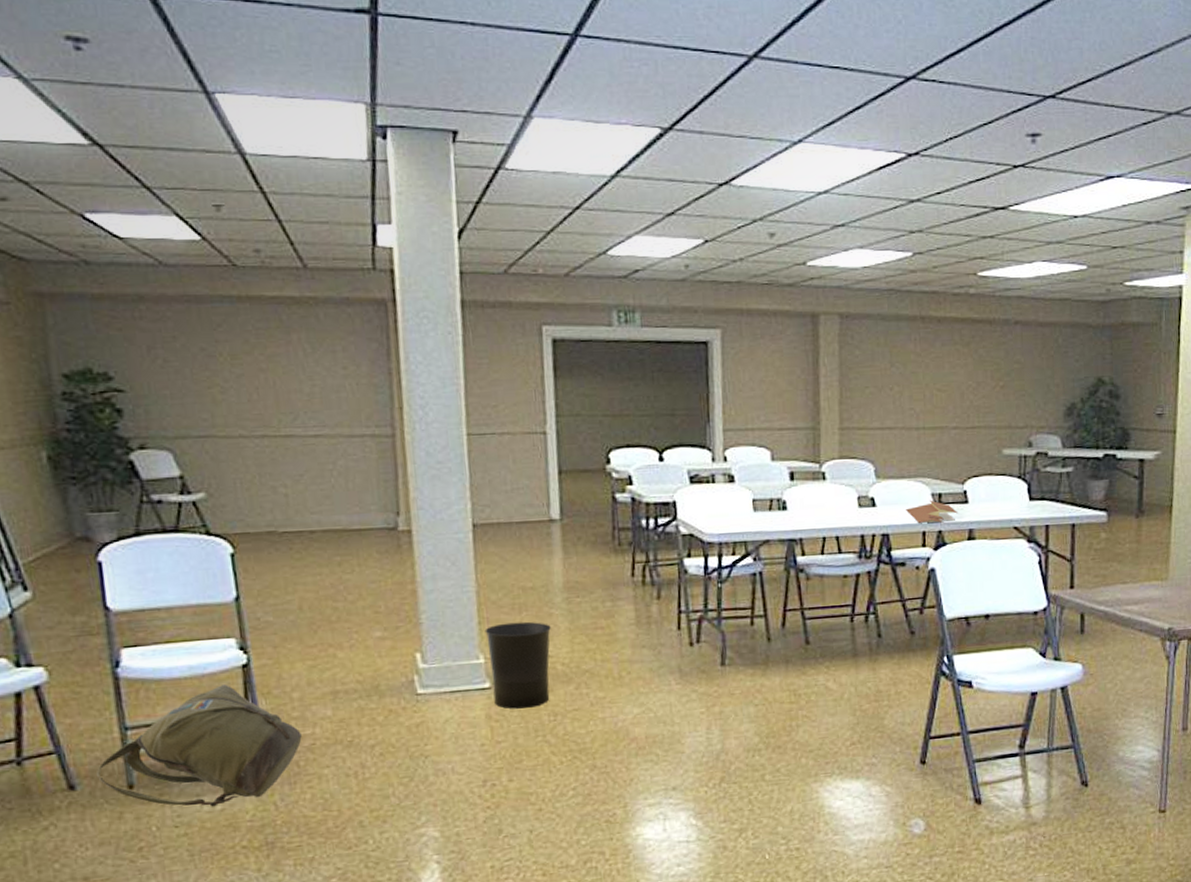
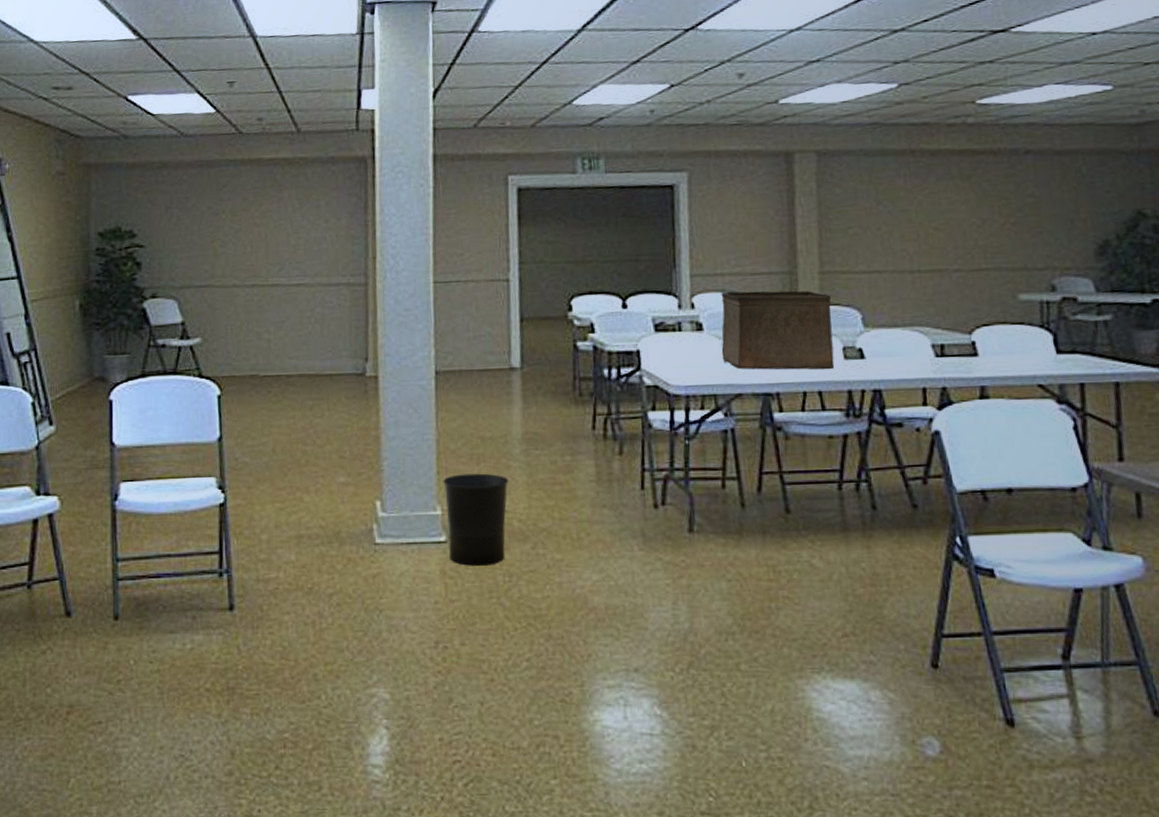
backpack: present [96,684,302,807] -> none [90,523,267,645]
storage bin: none [751,445,850,518] -> present [721,290,835,370]
papers: present [906,500,959,523] -> none [901,351,967,378]

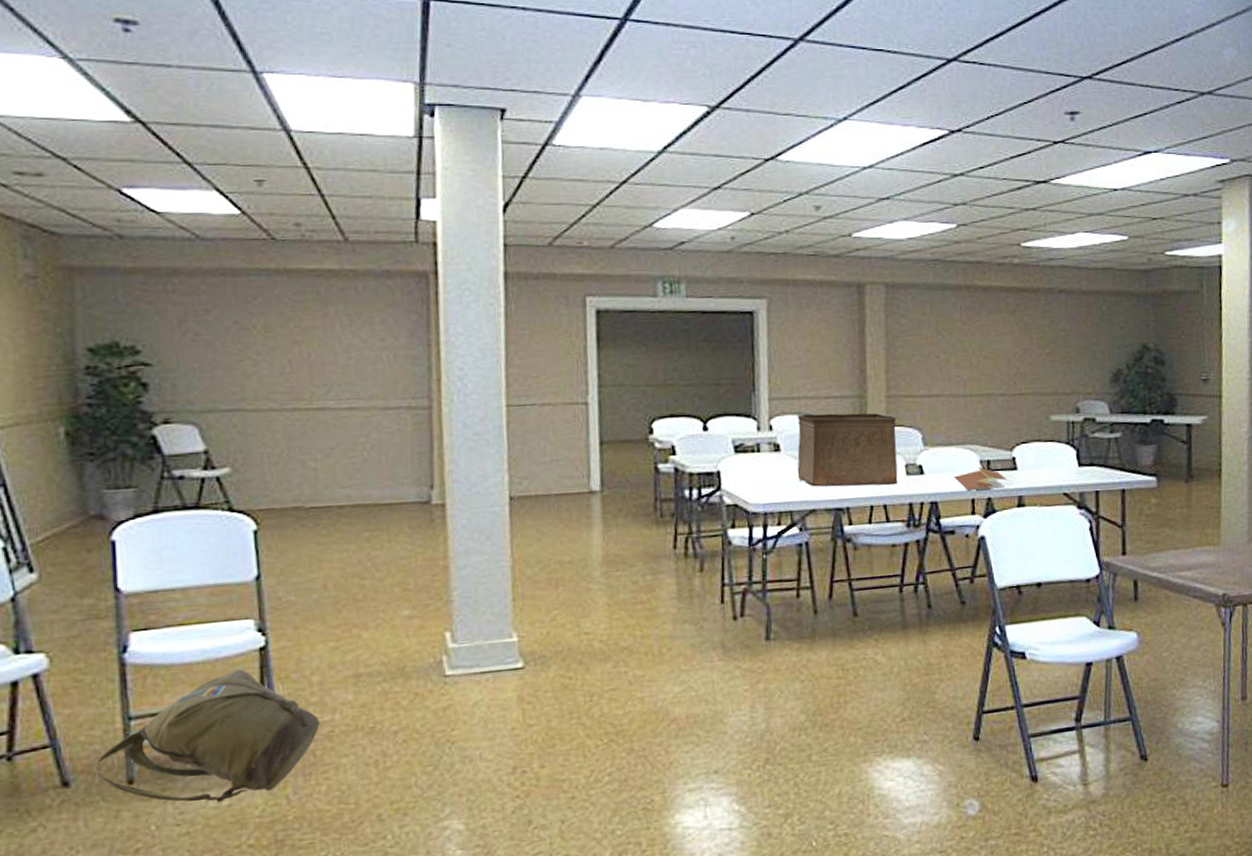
backpack: none [90,523,267,645] -> present [94,669,320,802]
waste bin: present [443,473,509,566] -> none [519,597,589,690]
papers: none [901,351,967,378] -> present [955,467,1008,490]

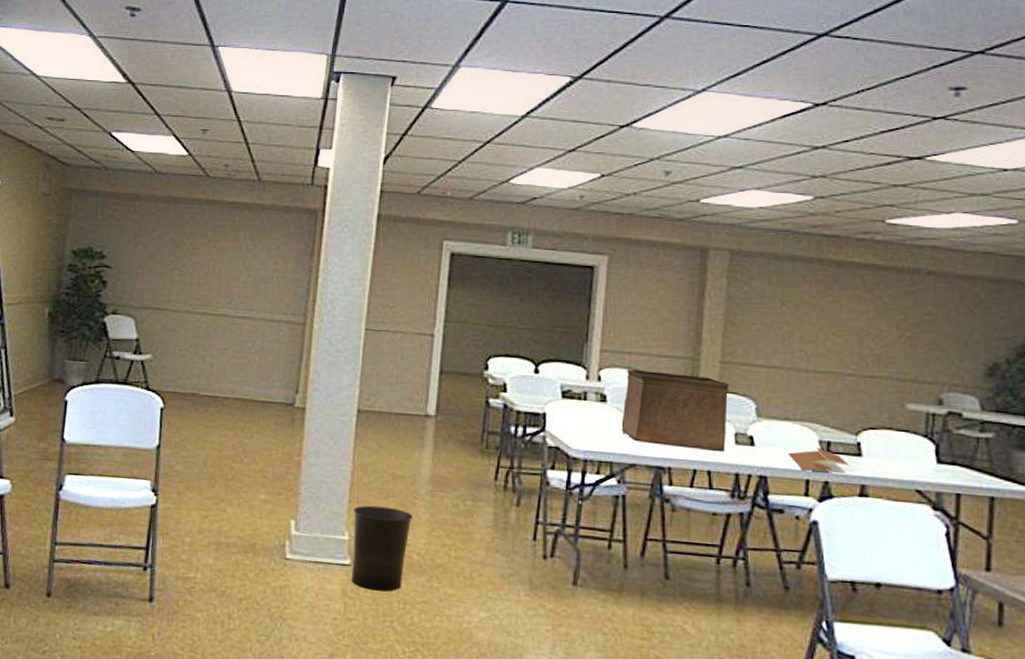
backpack: present [94,669,320,802] -> none [27,520,186,628]
waste bin: none [519,597,589,690] -> present [351,505,413,592]

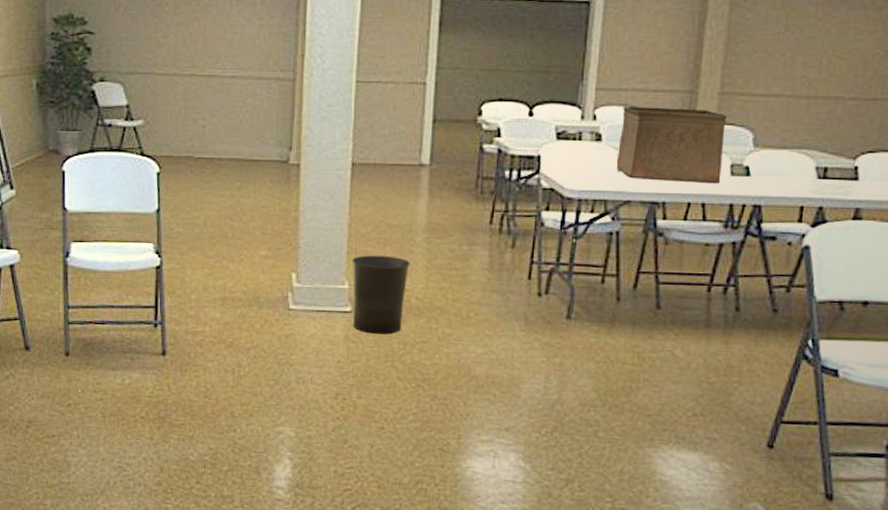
papers: present [788,447,850,473] -> none [784,173,845,199]

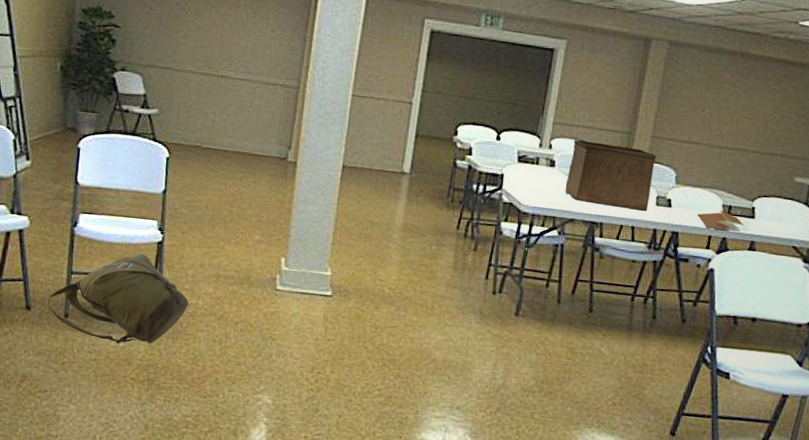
backpack: none [45,281,195,380] -> present [46,254,189,344]
waste bin: present [352,255,410,334] -> none [332,247,386,318]
papers: none [784,173,845,199] -> present [697,210,744,231]

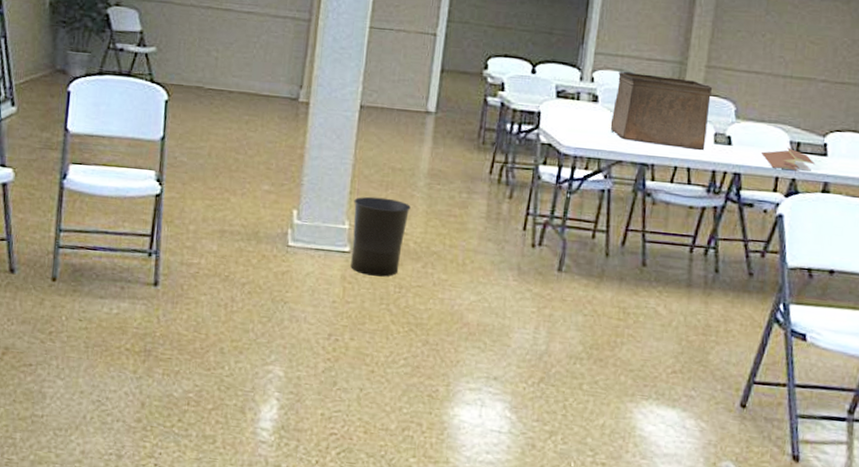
backpack: present [46,254,189,344] -> none [32,208,190,310]
waste bin: none [332,247,386,318] -> present [350,196,411,277]

